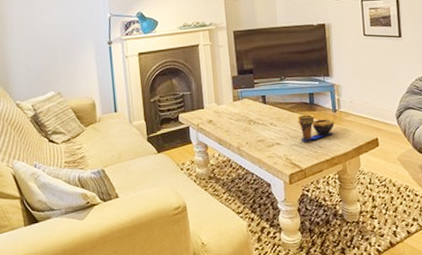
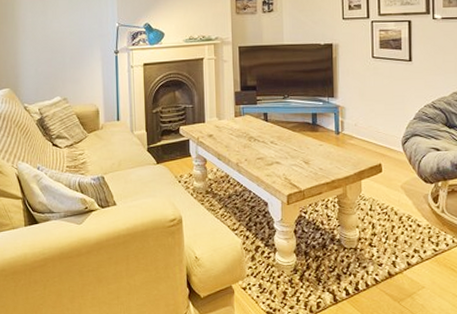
decorative bowl: present [297,114,334,141] -> none [299,135,337,162]

